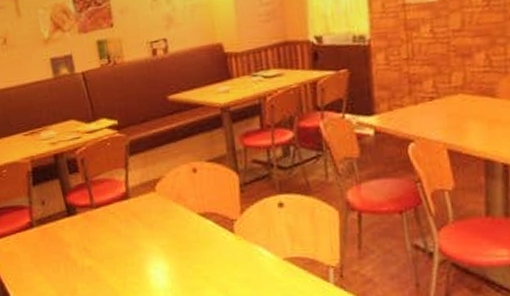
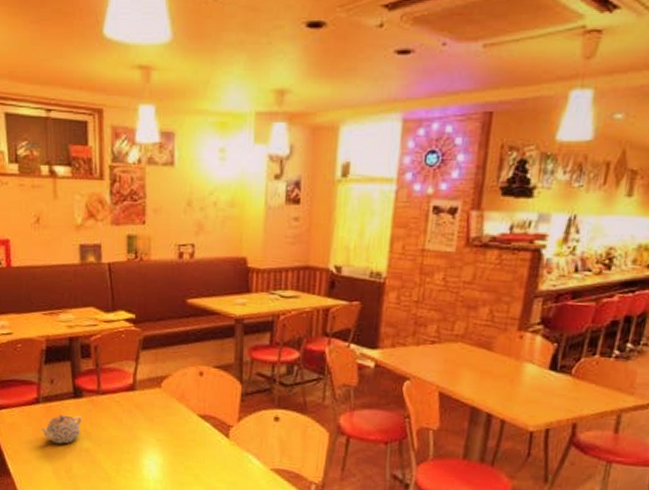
teapot: none [37,234,80,267] -> present [39,414,82,445]

